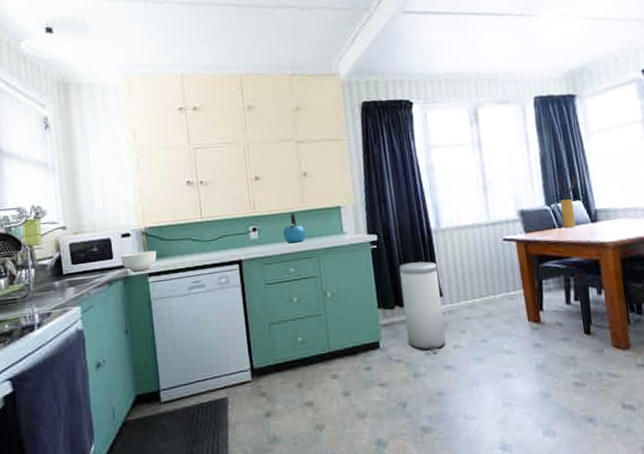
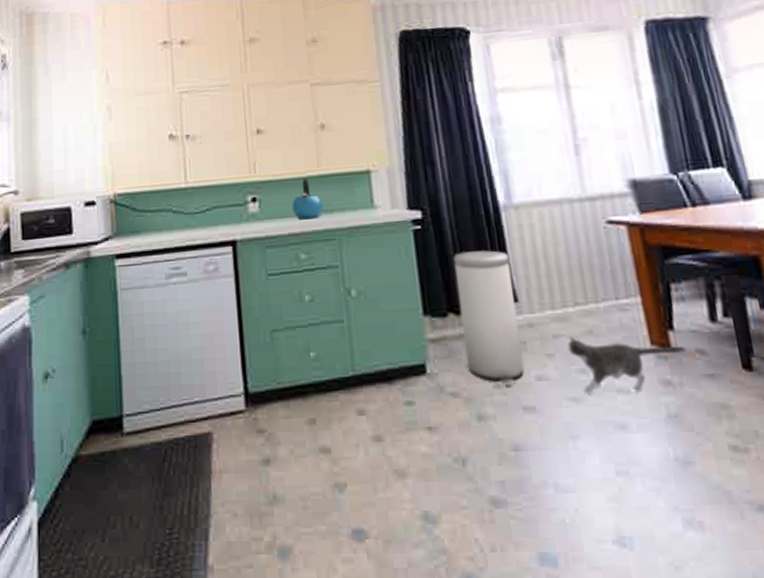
bowl: present [120,250,157,272] -> none [81,224,128,252]
cat: none [474,317,550,356] -> present [566,336,686,395]
vase: present [556,175,580,229] -> none [684,130,721,208]

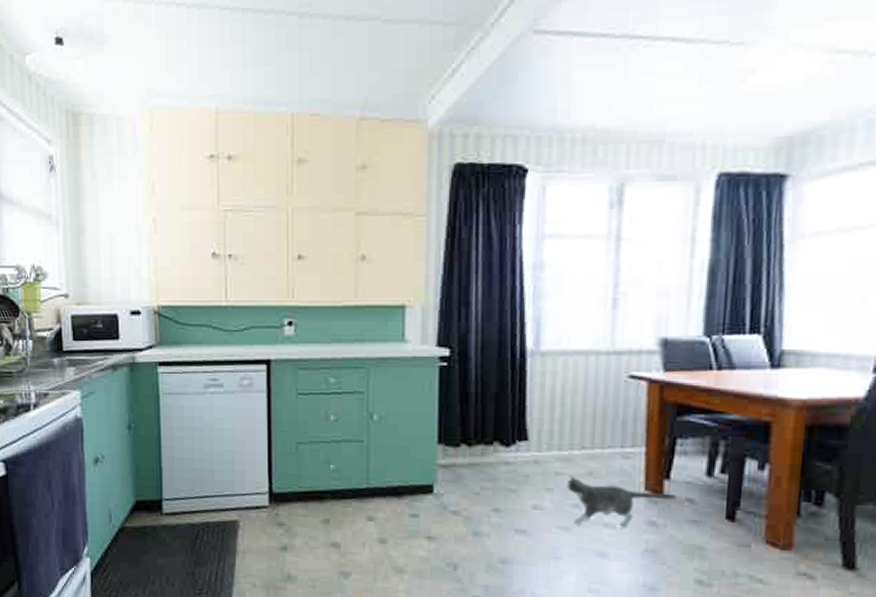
kettle: present [291,178,323,220] -> none [326,307,355,347]
pedal bin: present [453,250,524,385] -> none [471,391,527,510]

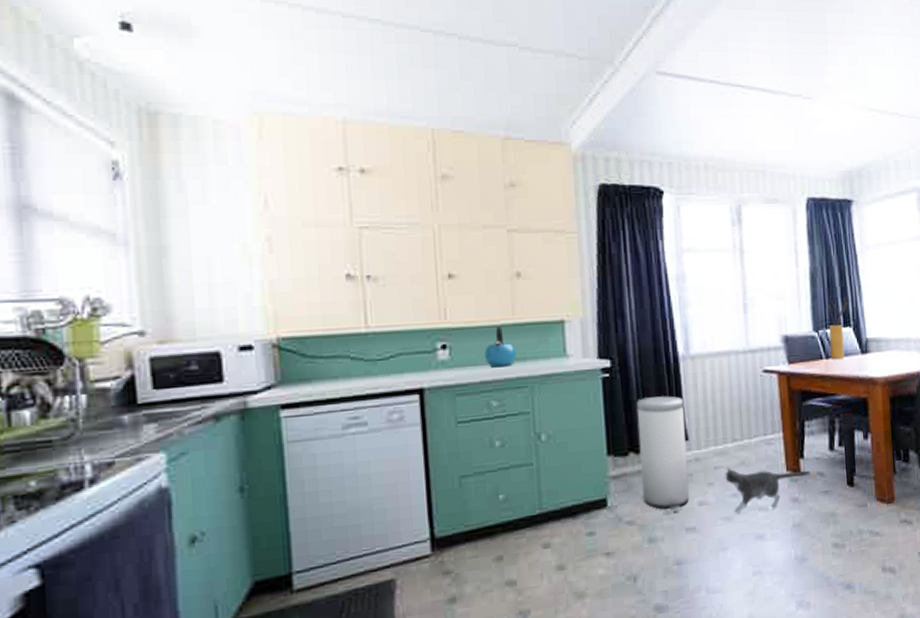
kettle: none [326,307,355,347] -> present [484,326,516,368]
pedal bin: none [471,391,527,510] -> present [636,396,689,511]
vase: none [725,294,767,373] -> present [825,295,852,360]

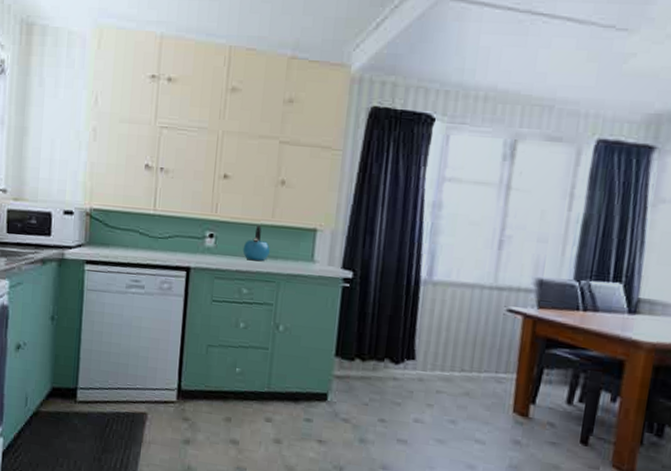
pedal bin: present [636,396,689,511] -> none [360,312,418,421]
cat: present [724,467,811,514] -> none [444,393,540,446]
vase: present [825,295,852,360] -> none [590,246,630,315]

